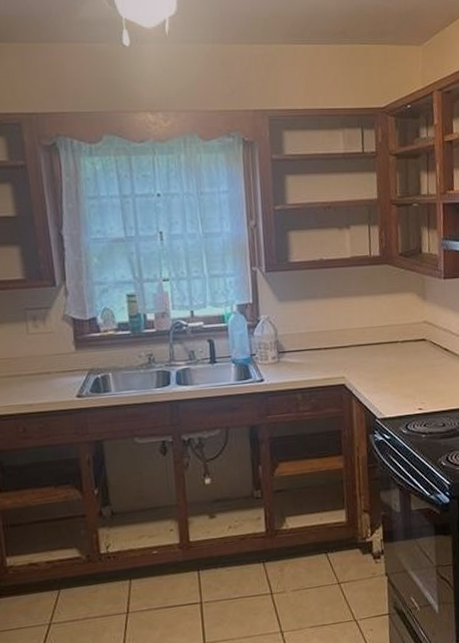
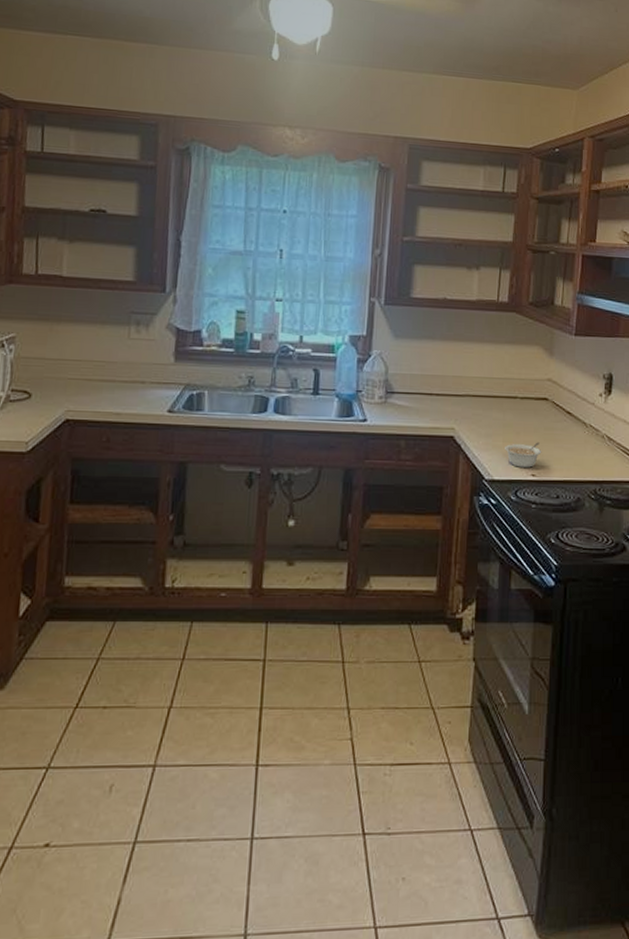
legume: none [392,379,426,404] -> present [505,442,542,468]

